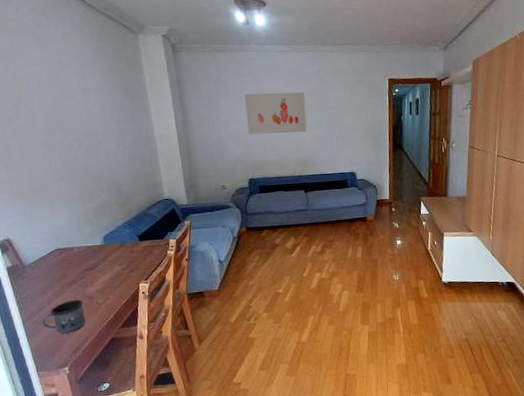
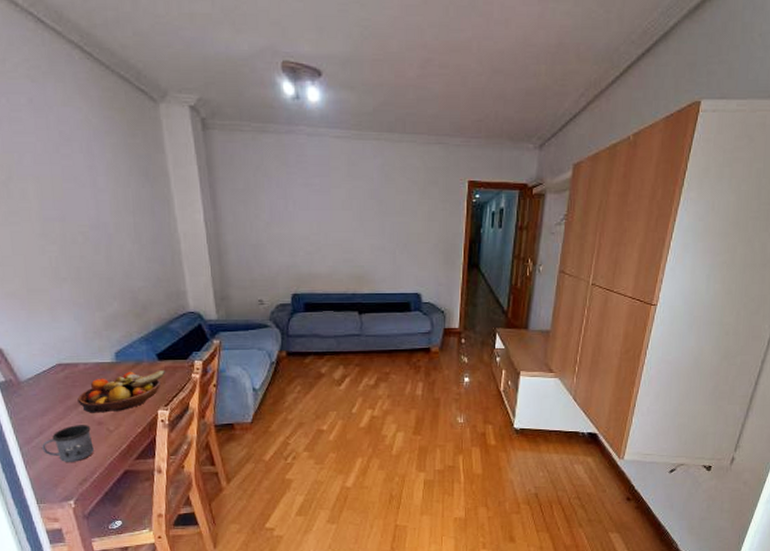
fruit bowl: none [72,249,146,290] -> present [77,370,166,413]
wall art: present [245,92,307,135] -> none [291,188,365,241]

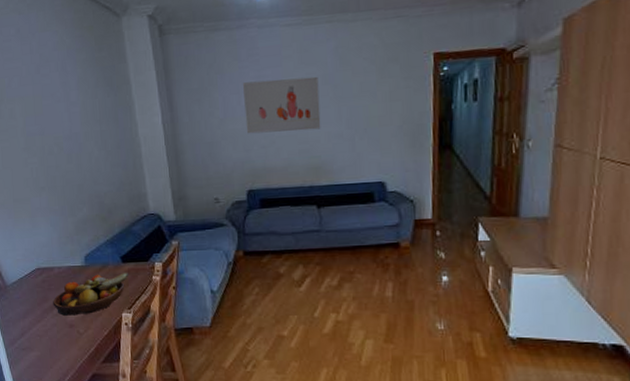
mug: present [42,425,94,462] -> none [23,327,66,364]
wall art: none [291,188,365,241] -> present [243,76,321,134]

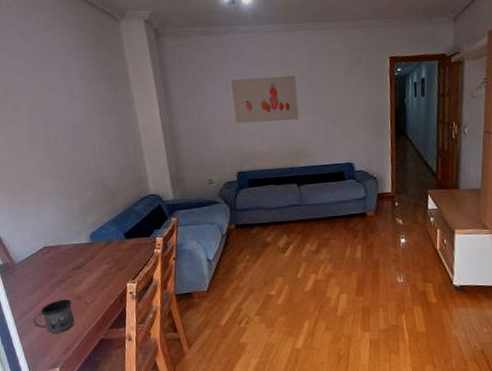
mug: none [23,327,66,364] -> present [33,299,75,333]
fruit bowl: present [53,273,129,316] -> none [60,248,133,289]

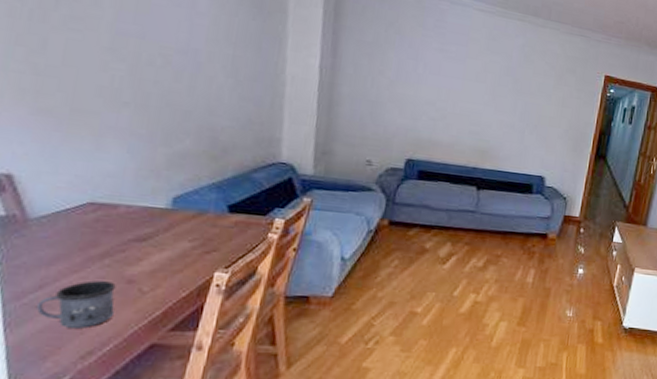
wall art: present [231,75,299,124] -> none [417,51,501,116]

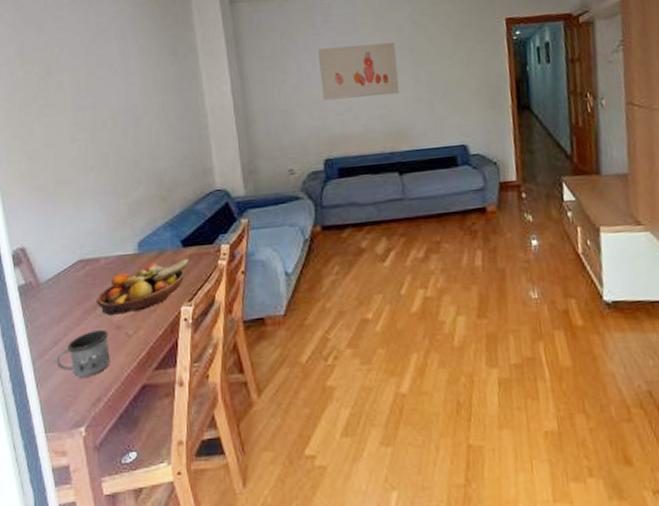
fruit bowl: none [106,221,236,269] -> present [97,259,191,316]
wall art: none [417,51,501,116] -> present [318,42,400,101]

